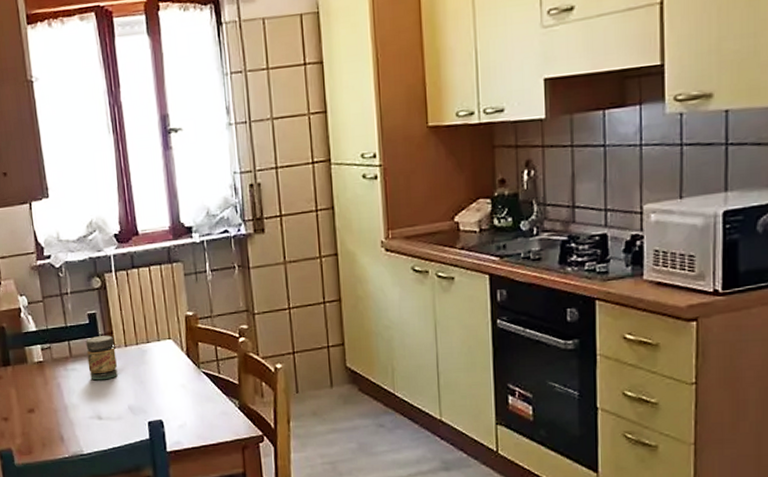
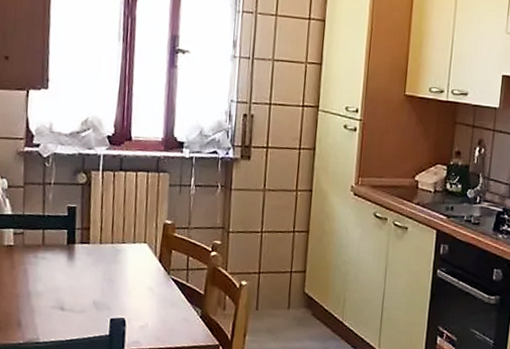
jar: present [86,335,118,381] -> none [59,229,90,273]

